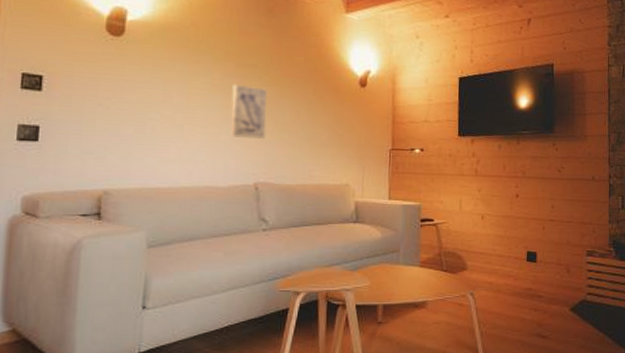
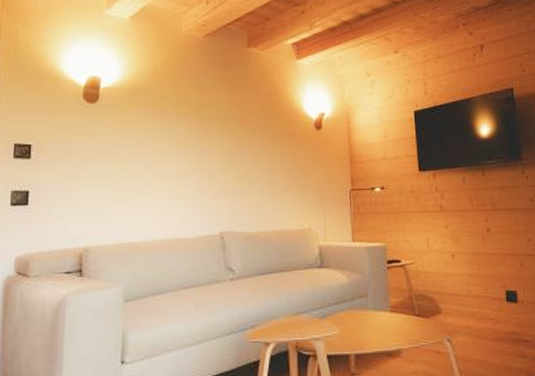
wall art: present [231,84,267,140] -> none [195,137,228,189]

